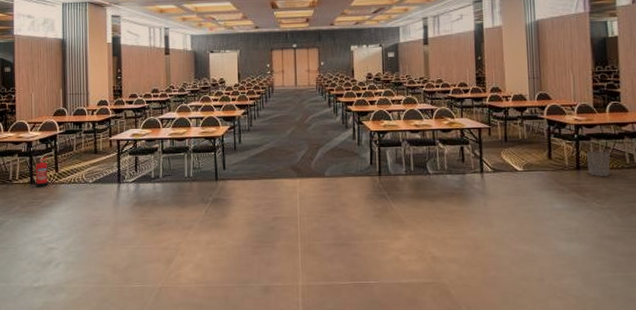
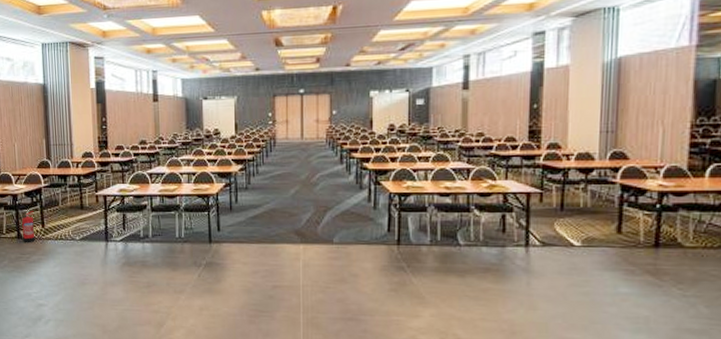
waste bin: present [586,150,610,176] -> none [670,224,704,257]

